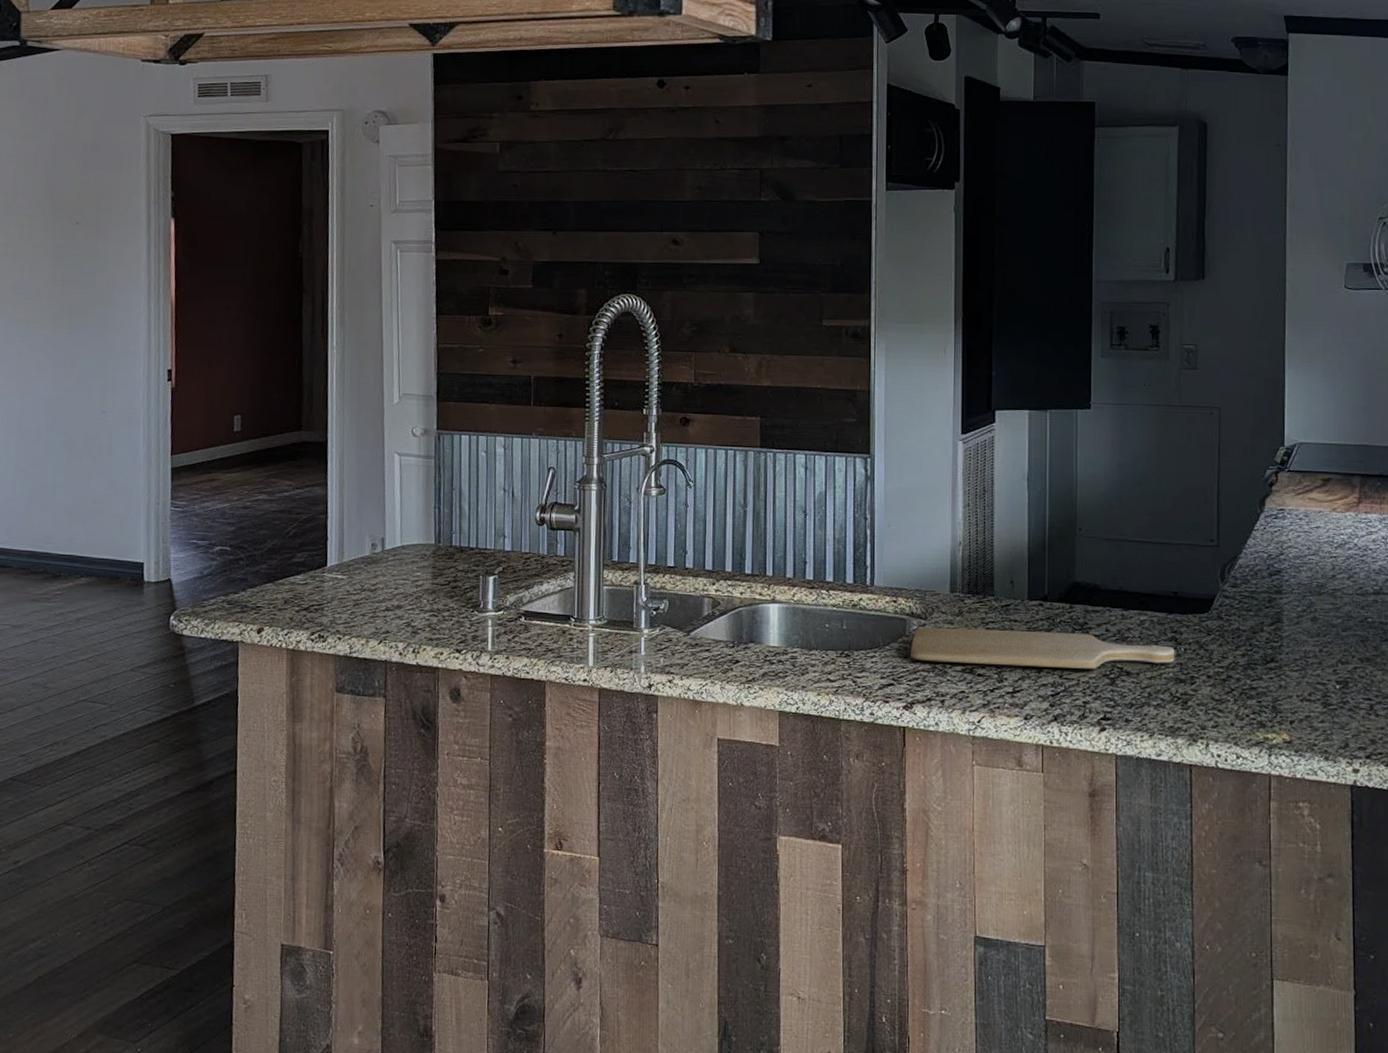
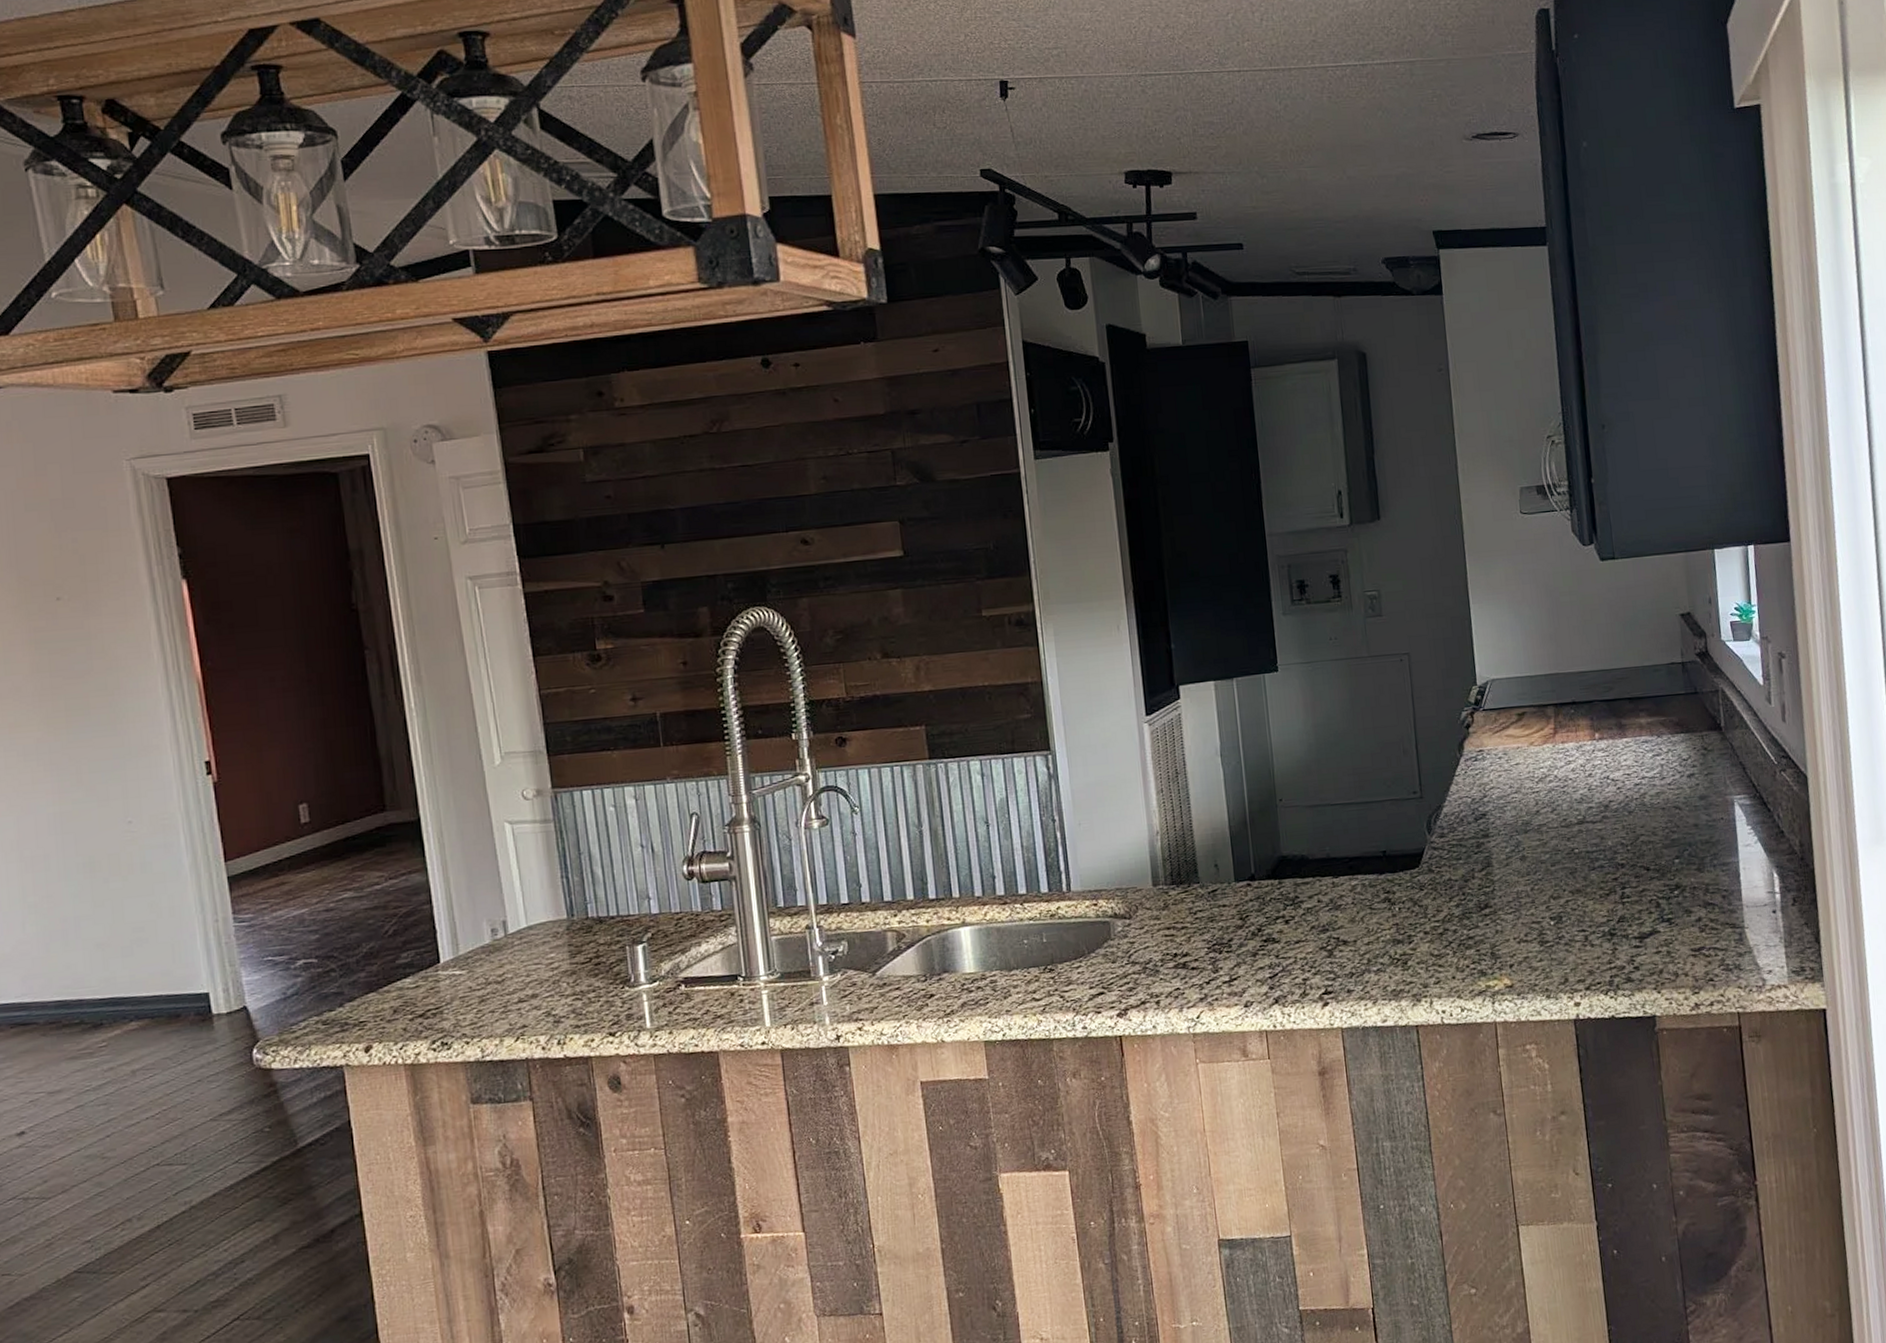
chopping board: present [911,627,1175,669] -> none [1118,907,1391,964]

